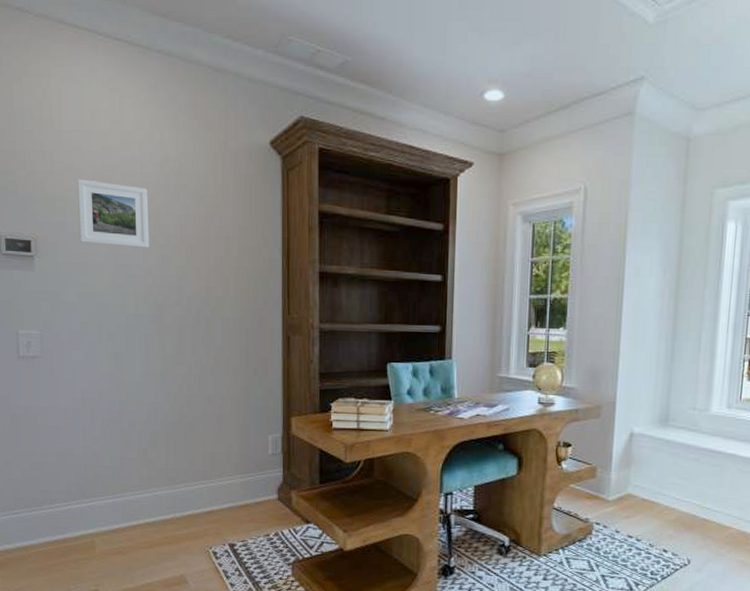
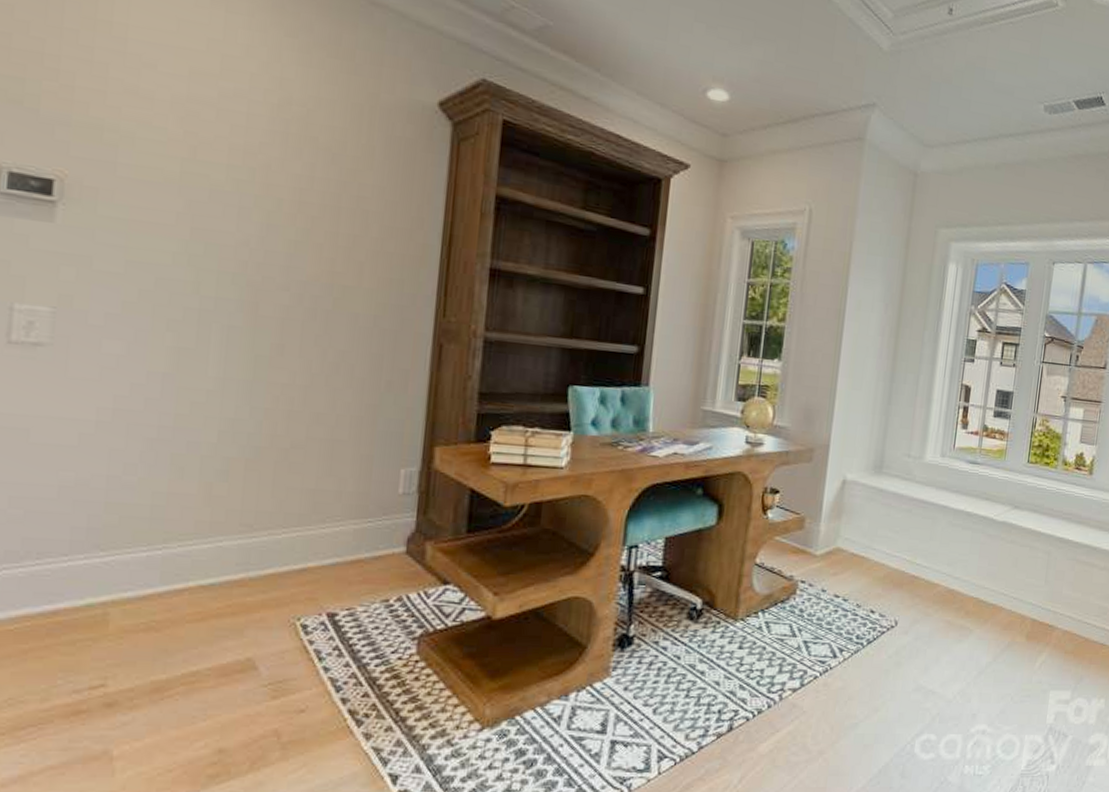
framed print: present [77,179,149,248] -> none [137,107,254,212]

